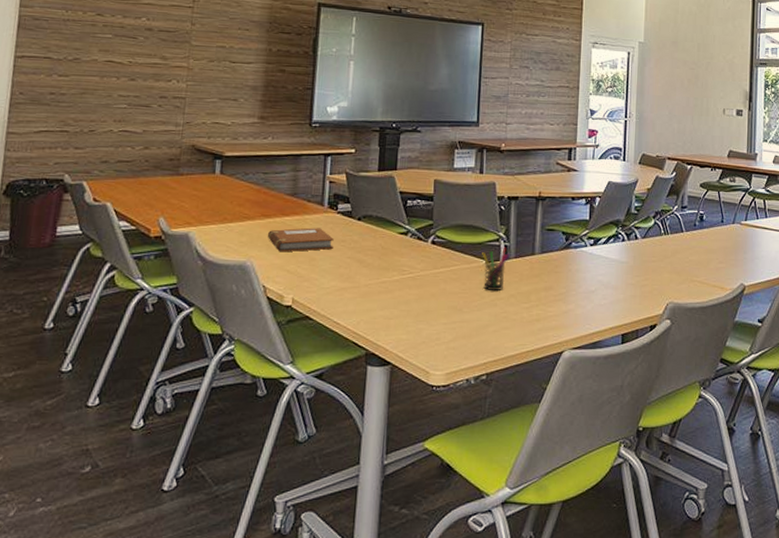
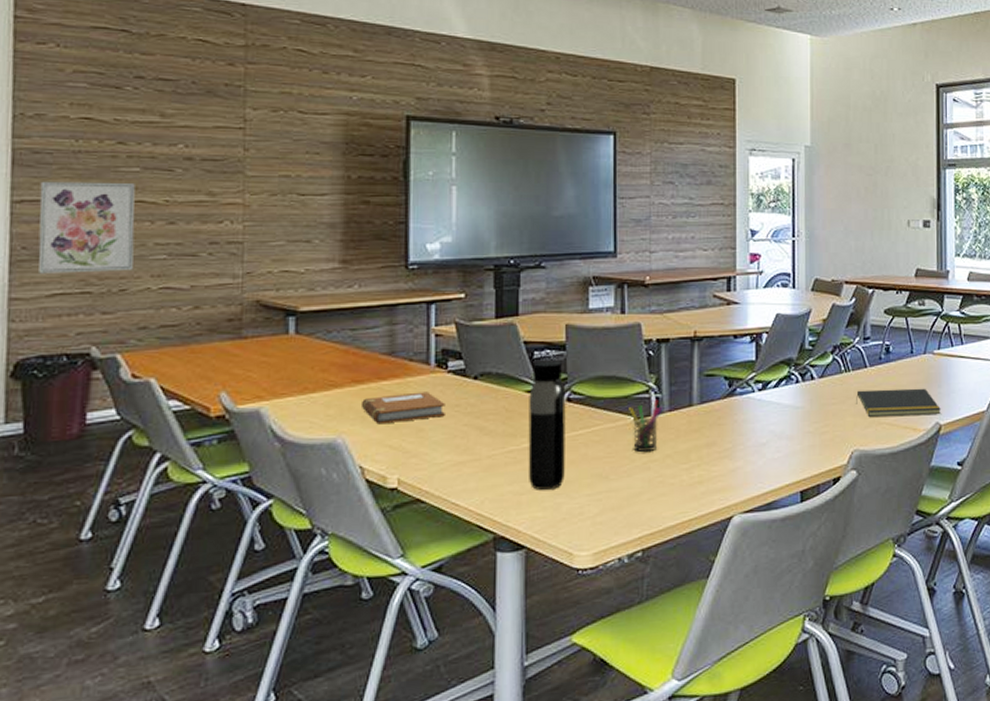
wall art: none [30,42,108,116] -> present [38,181,135,274]
water bottle: none [396,208,431,317] -> present [528,360,566,490]
notepad: none [672,251,745,277] -> present [855,388,941,417]

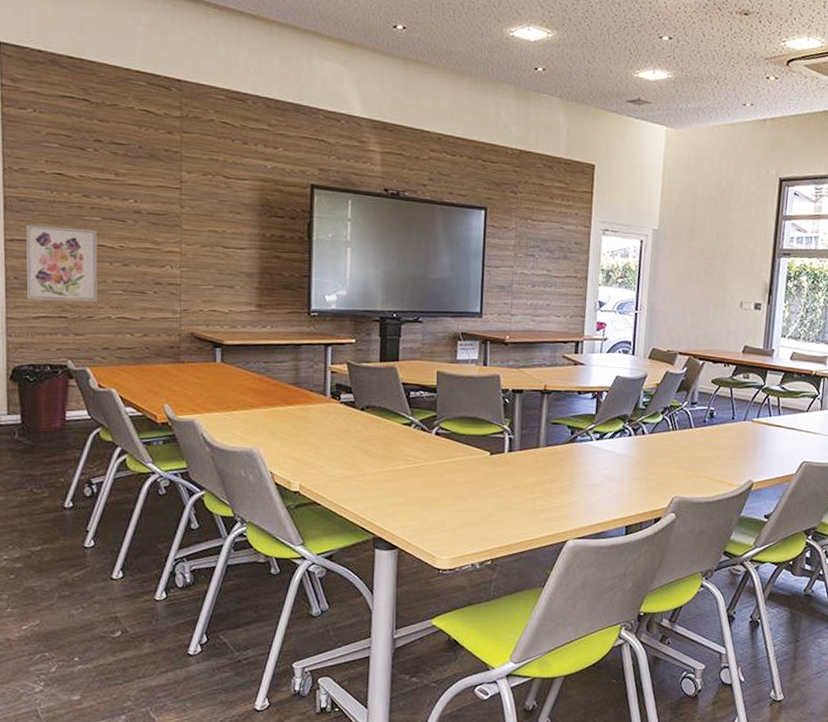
notebook: present [362,392,445,425] -> none [272,417,338,441]
water bottle: present [528,360,566,490] -> none [402,400,435,504]
pen holder: present [629,399,663,453] -> none [486,439,514,482]
notepad: present [855,388,941,417] -> none [679,447,754,474]

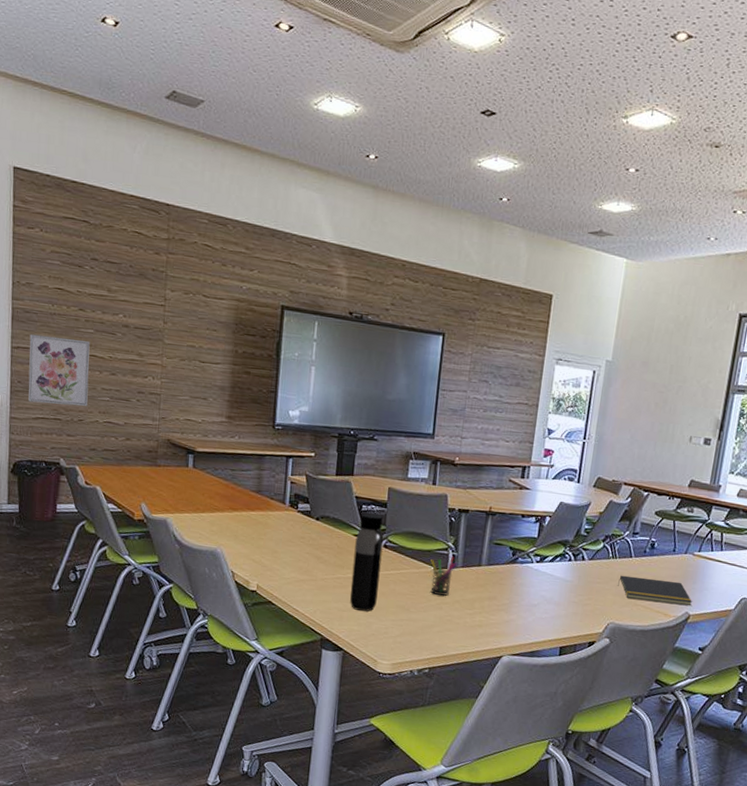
water bottle: none [402,400,435,504] -> present [350,513,384,612]
pen holder: none [486,439,514,482] -> present [430,556,457,596]
notepad: none [679,447,754,474] -> present [617,575,692,606]

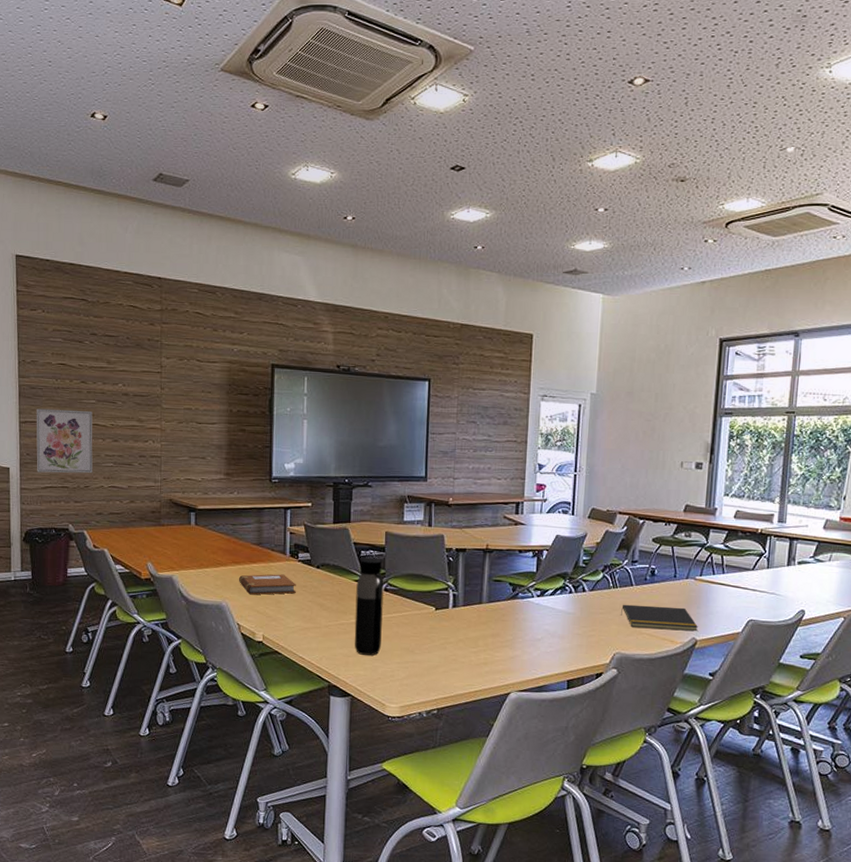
notebook: none [235,522,294,545] -> present [239,574,296,595]
pen holder: present [430,556,457,596] -> none [431,595,458,636]

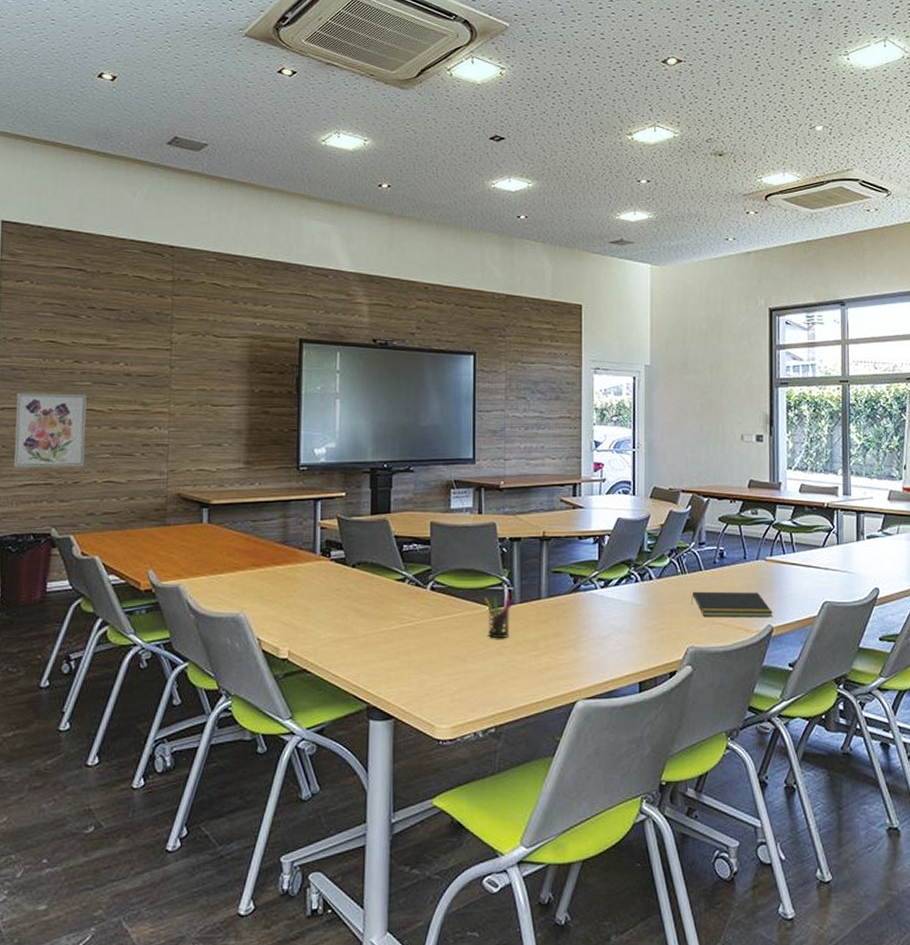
notebook: present [239,574,296,595] -> none [260,576,328,603]
water bottle: present [354,558,384,656] -> none [396,553,430,667]
pen holder: none [431,595,458,636] -> present [484,591,514,639]

